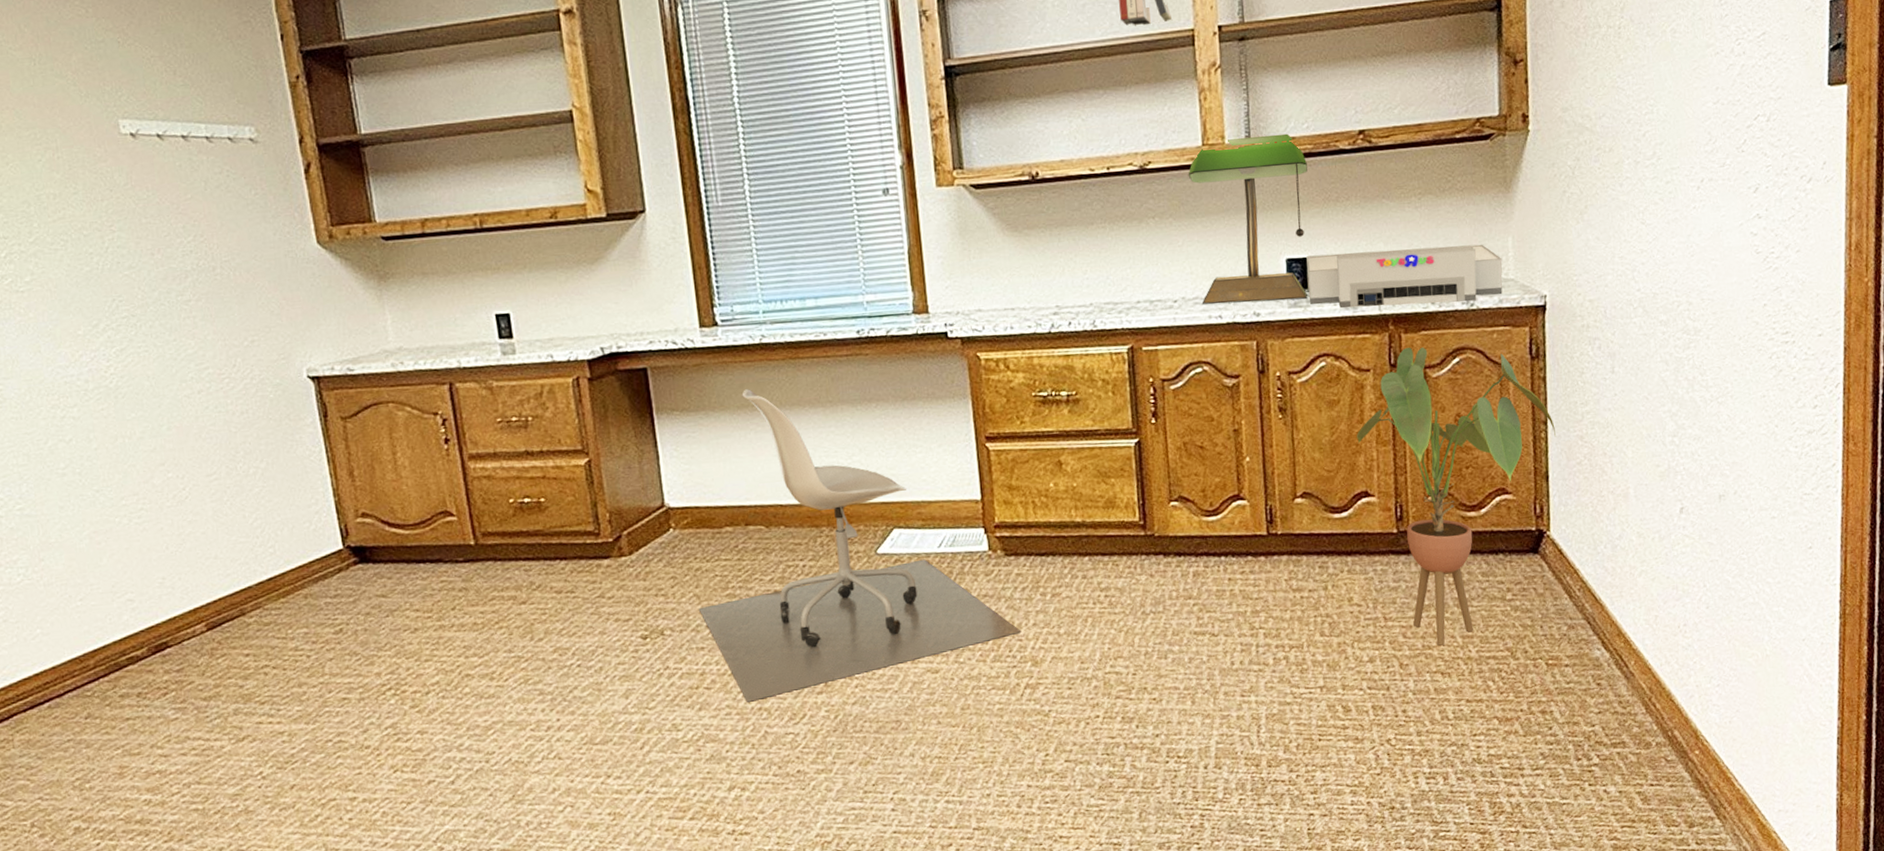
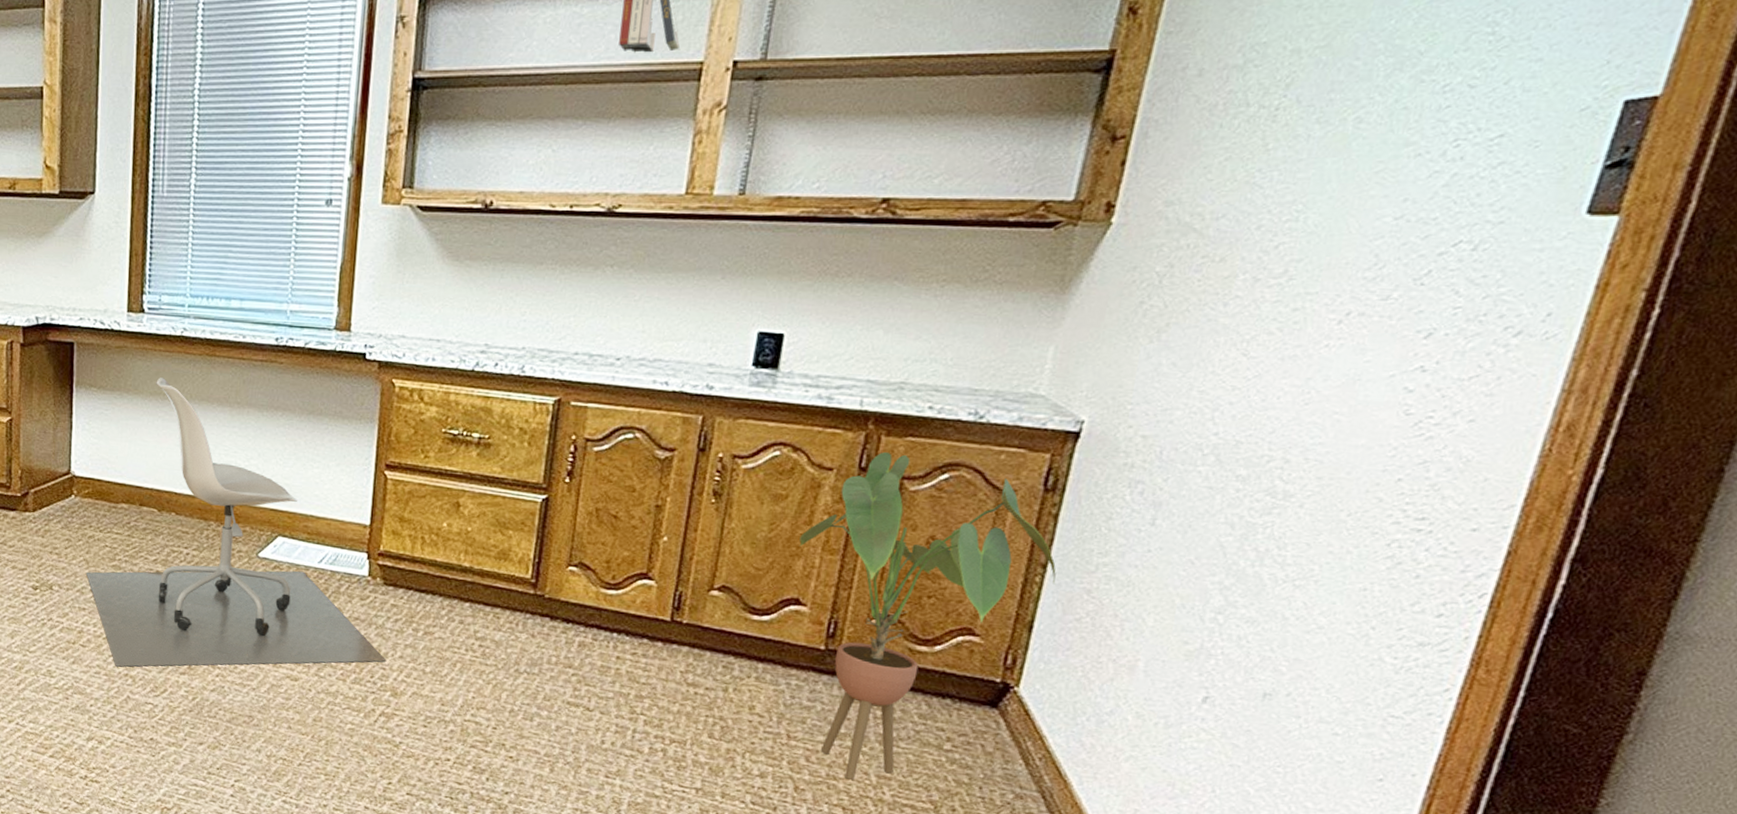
table lamp: present [1188,133,1308,305] -> none [648,190,809,379]
architectural model: present [1306,244,1503,309] -> none [775,332,1035,414]

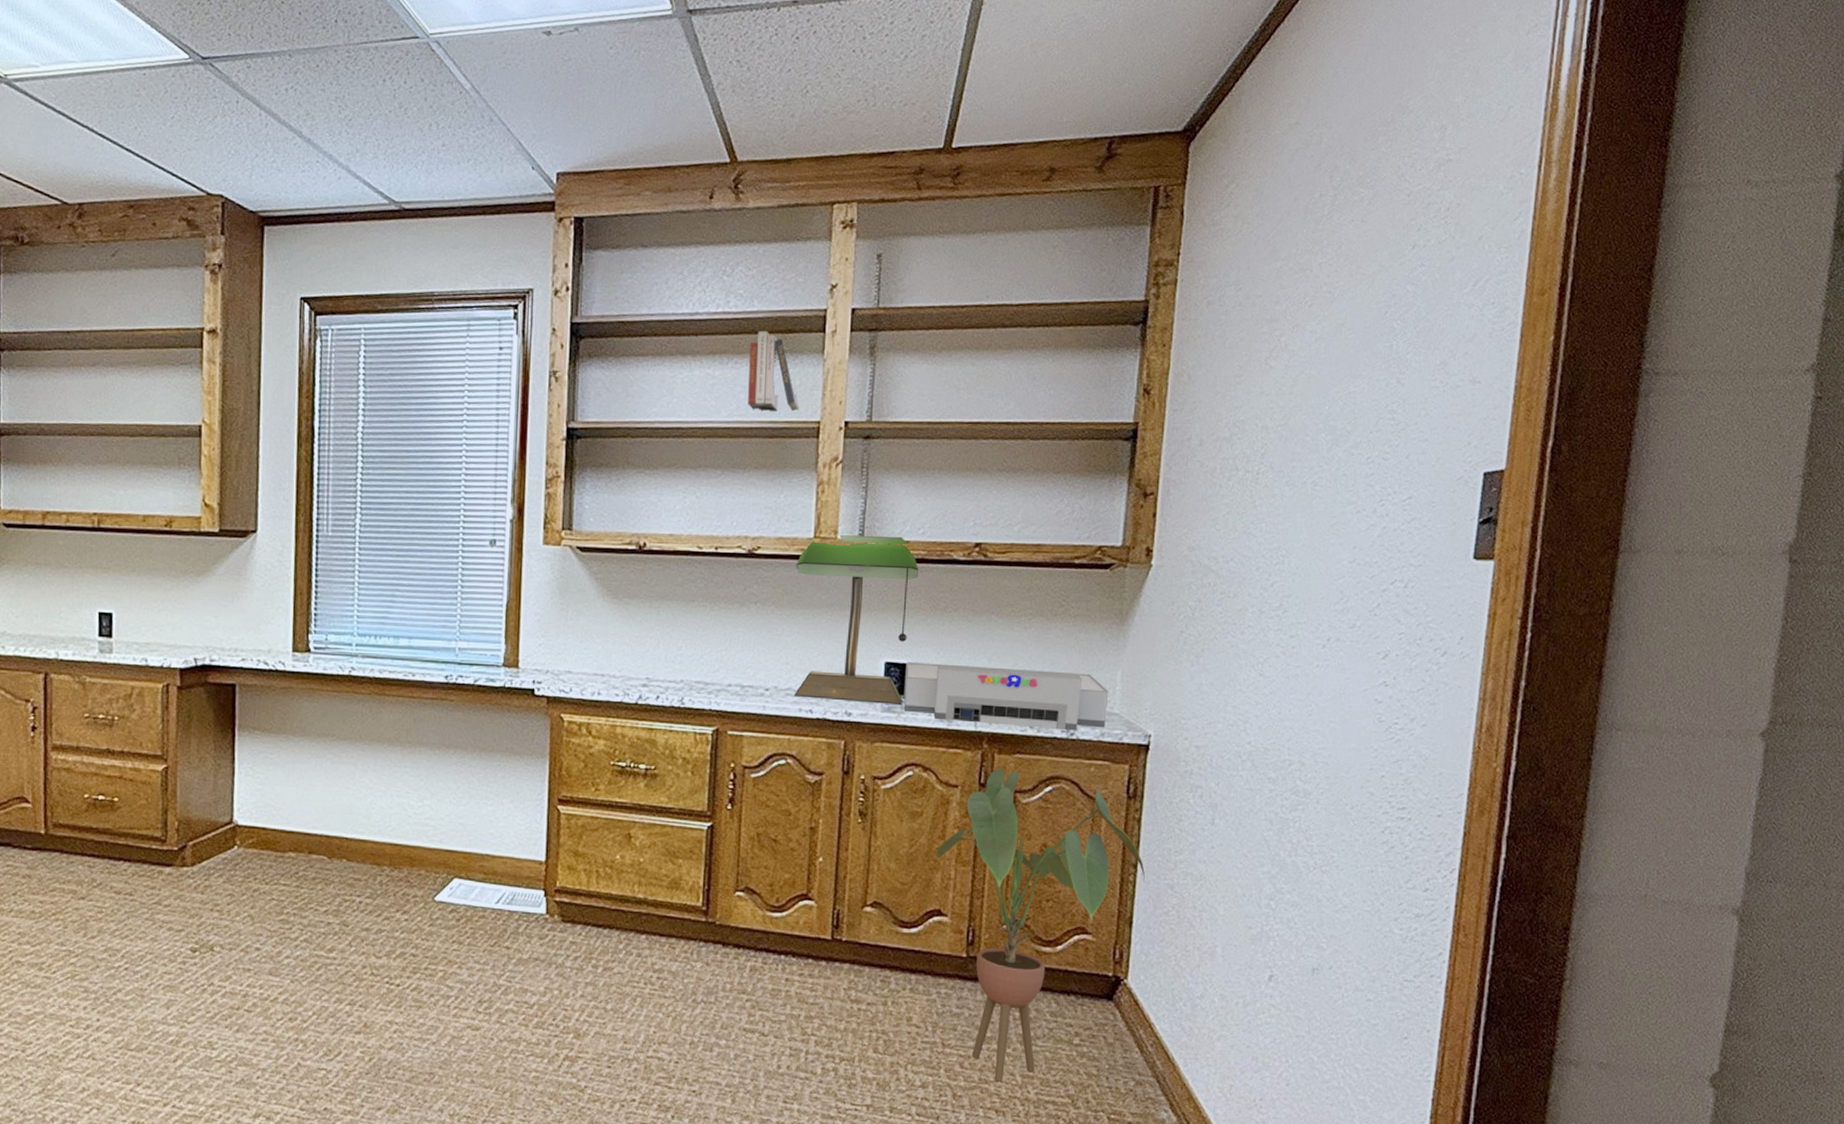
office chair: present [85,376,387,667] -> none [250,717,568,1031]
table lamp: none [648,190,809,379] -> present [793,535,919,705]
architectural model: none [775,332,1035,414] -> present [903,662,1109,731]

